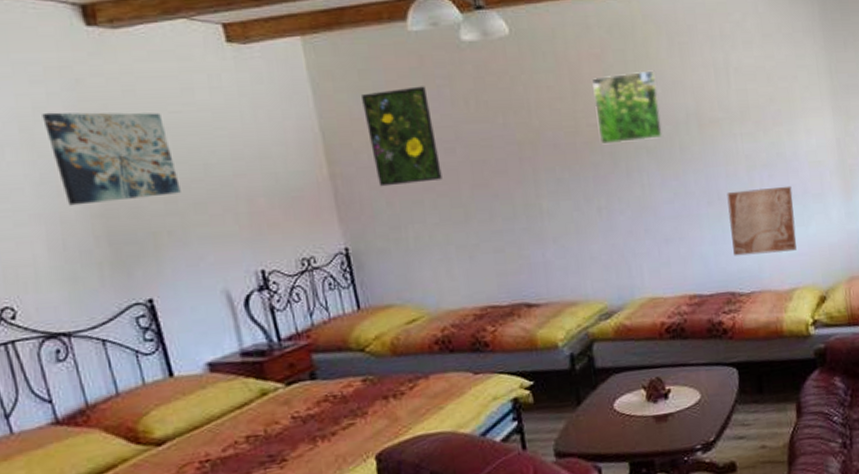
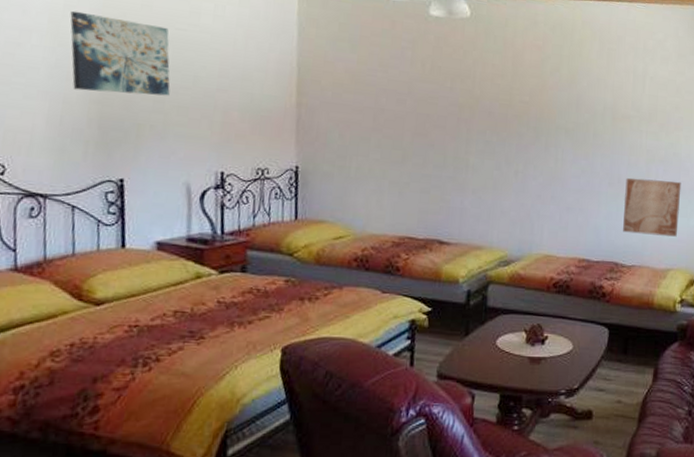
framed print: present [362,86,442,187] -> none [336,43,392,124]
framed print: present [592,70,664,145] -> none [528,64,584,123]

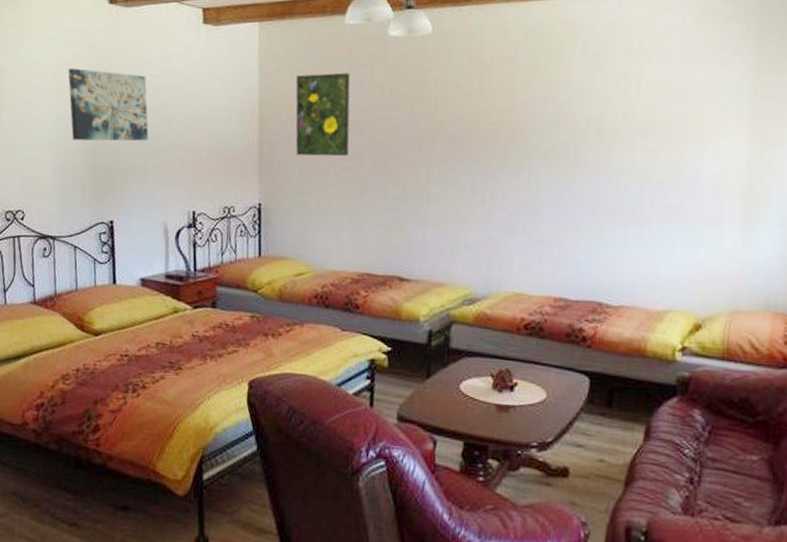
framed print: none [336,43,392,124] -> present [295,72,350,157]
wall art: present [623,177,681,237] -> none [609,203,686,273]

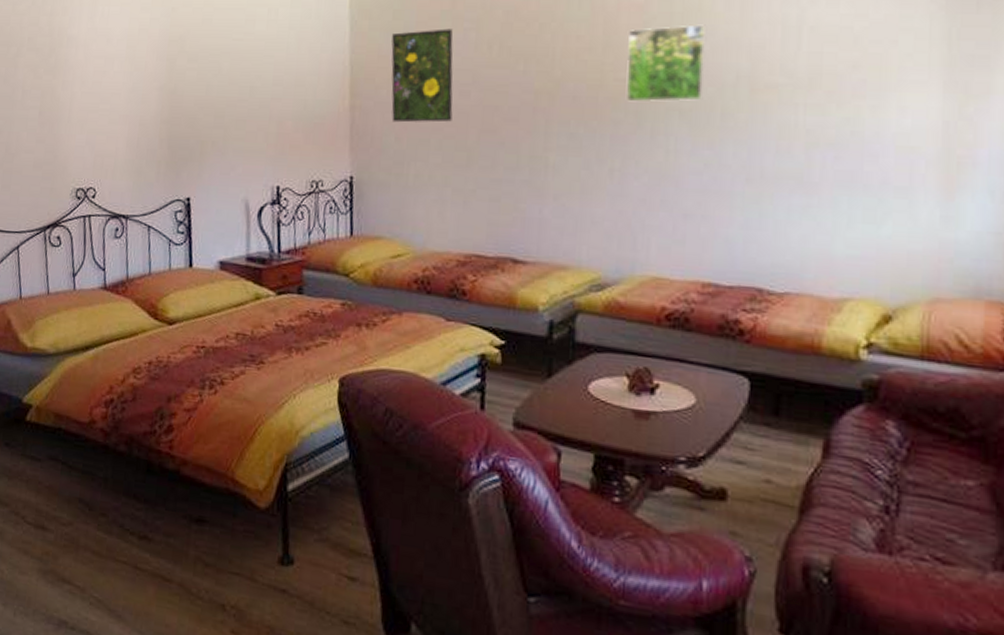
wall art: present [68,68,149,141] -> none [144,34,229,112]
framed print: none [496,76,563,144] -> present [625,24,706,102]

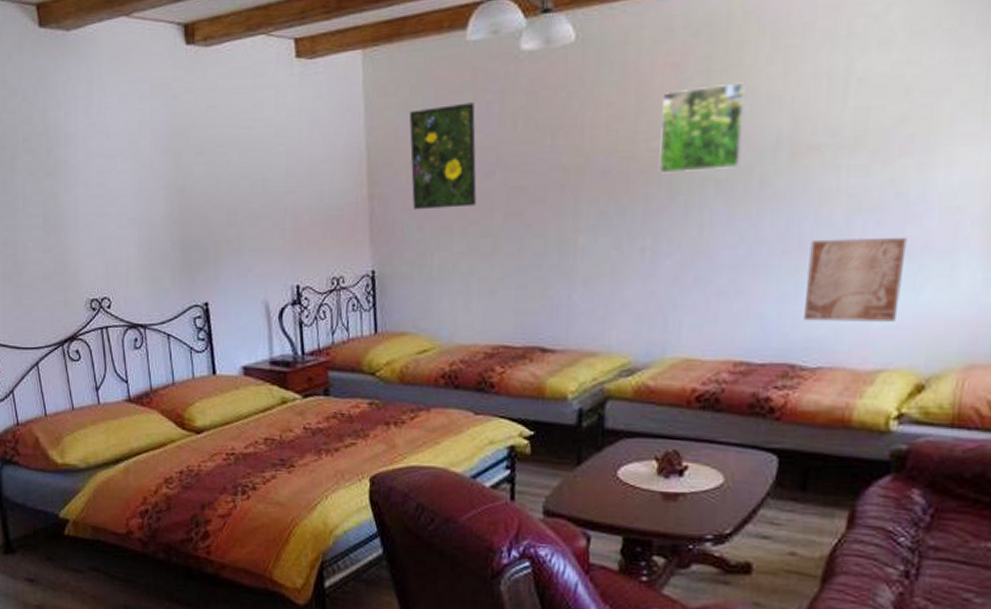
wall art: none [770,170,865,253] -> present [804,237,907,322]

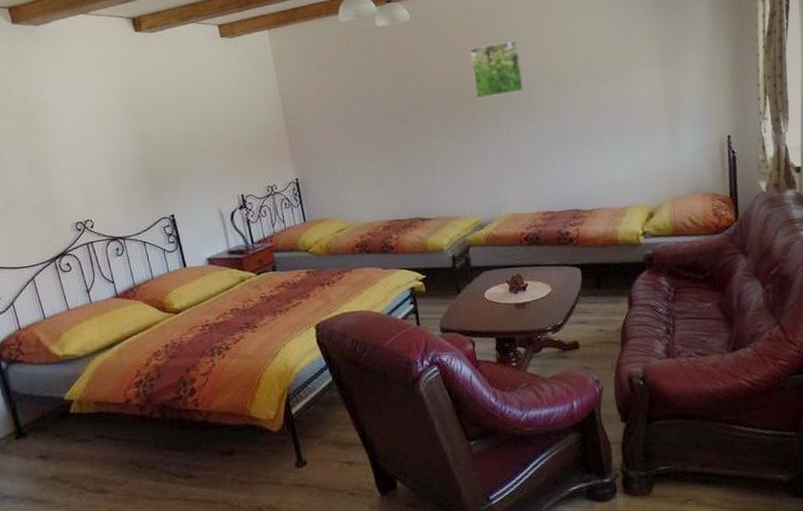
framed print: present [409,102,477,210] -> none [308,61,362,135]
wall art: present [804,237,907,322] -> none [573,125,630,182]

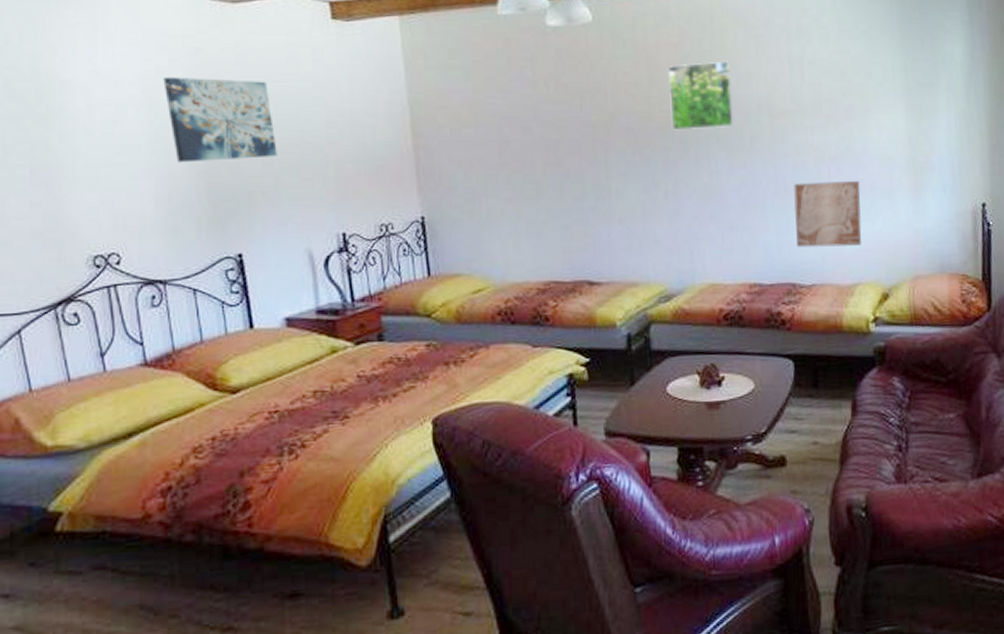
wall art: none [109,88,191,153] -> present [163,76,277,163]
wall art: none [573,125,630,182] -> present [794,180,862,248]

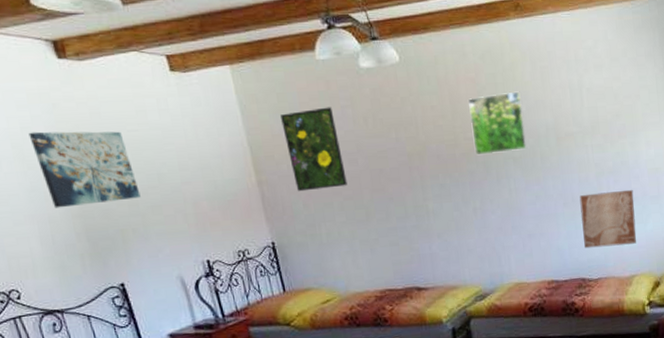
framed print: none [450,67,518,160] -> present [280,107,348,192]

